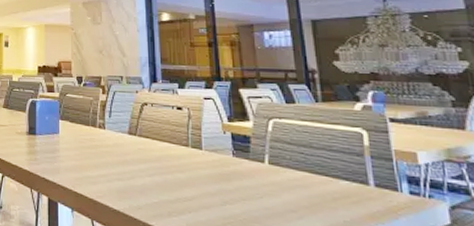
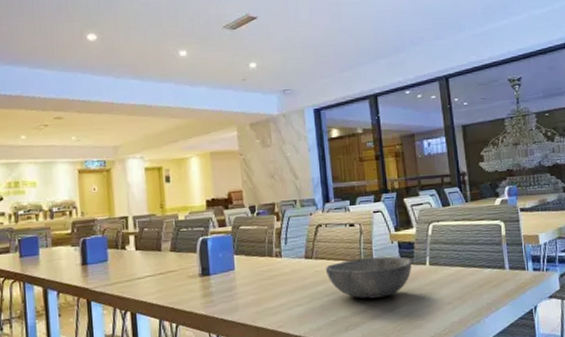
bowl: none [149,143,248,190] -> present [325,256,413,299]

